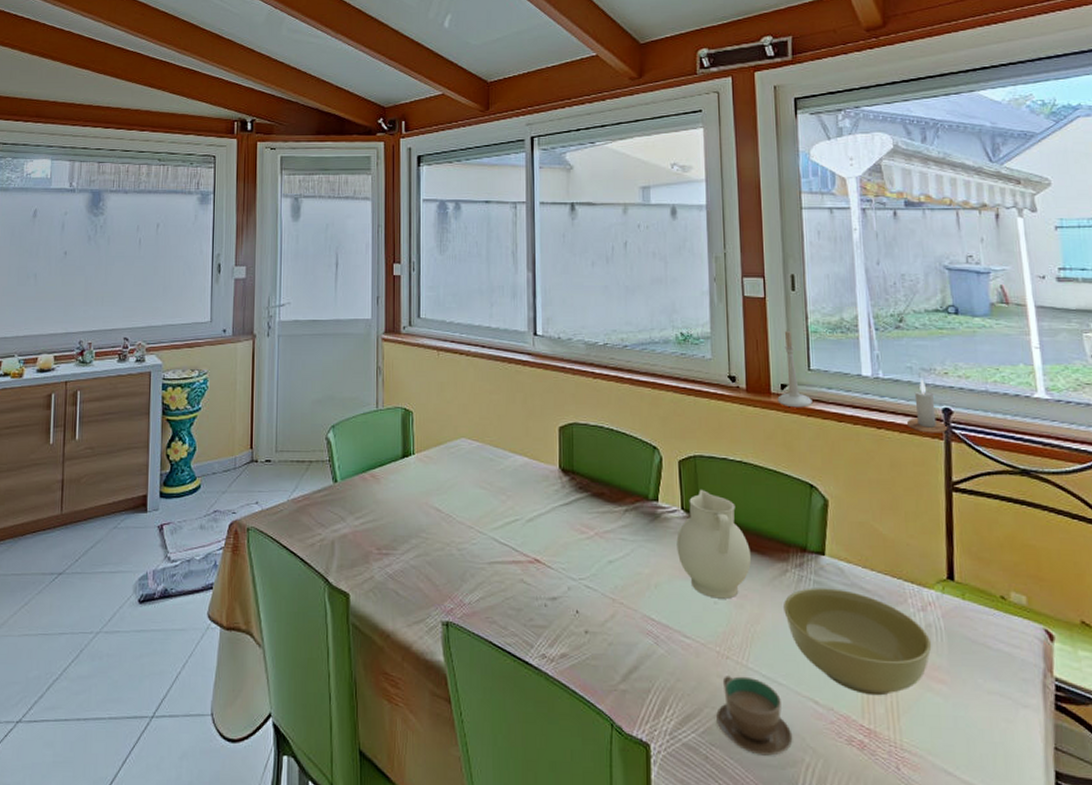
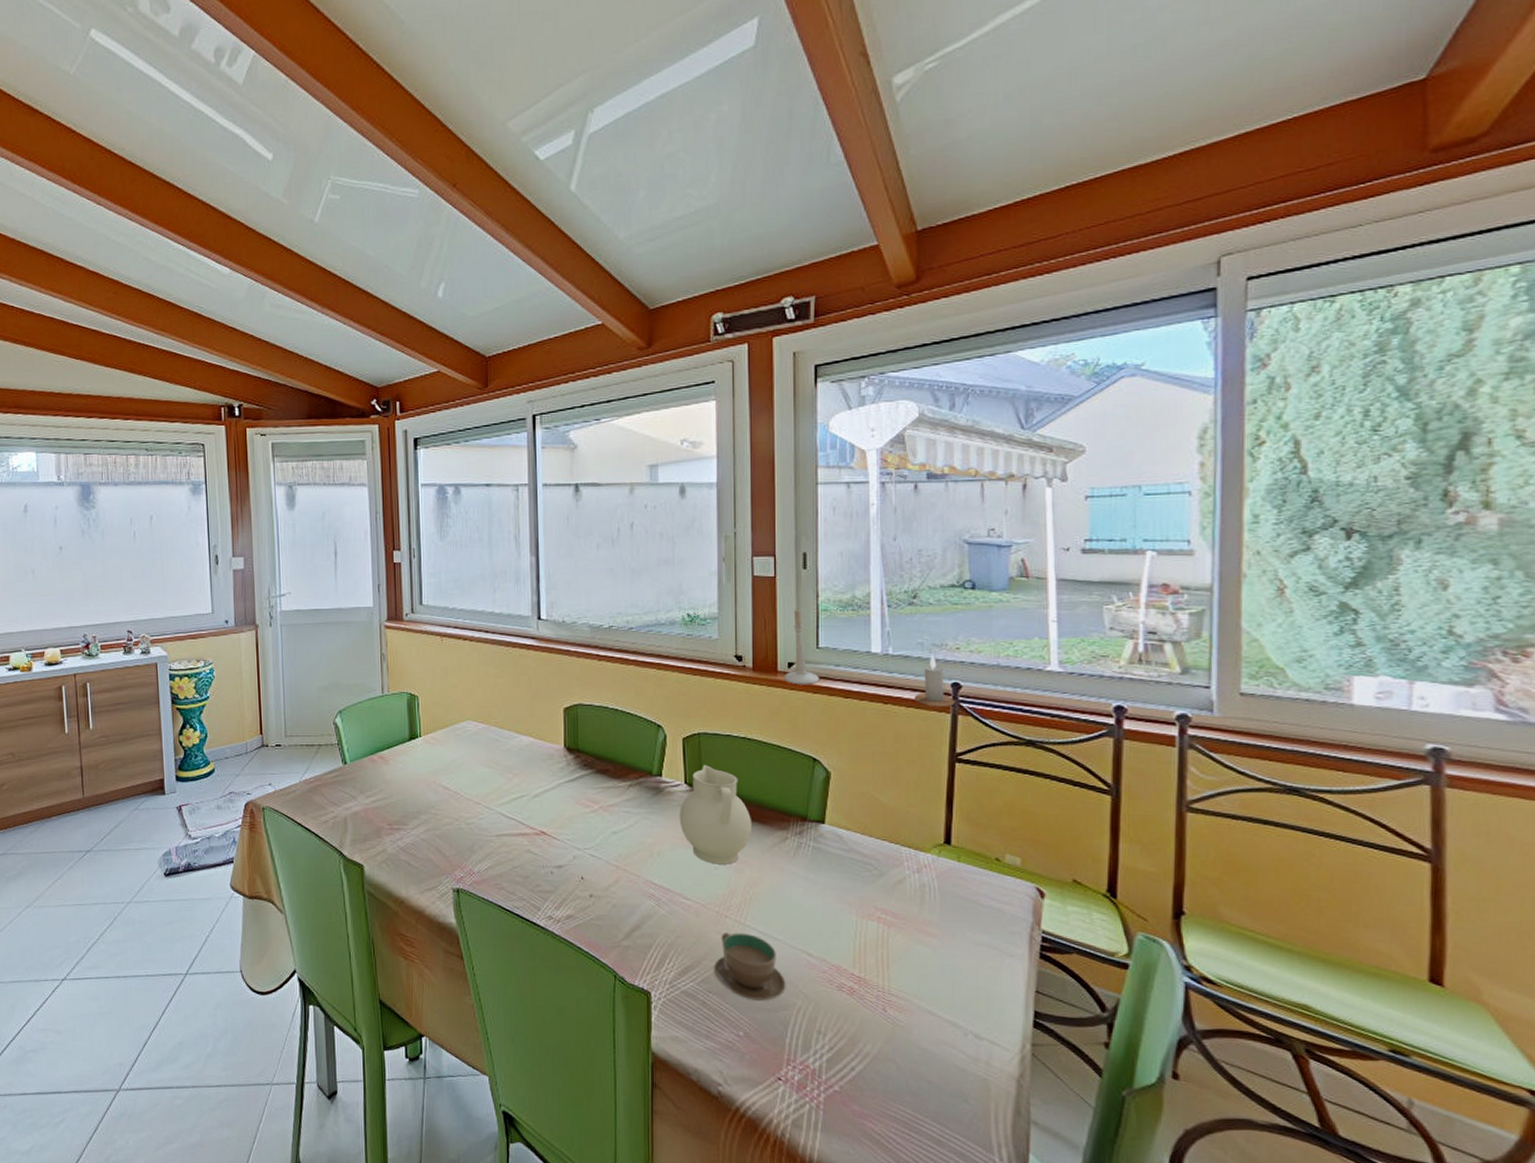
bowl: present [784,588,932,696] -> none [782,853,925,948]

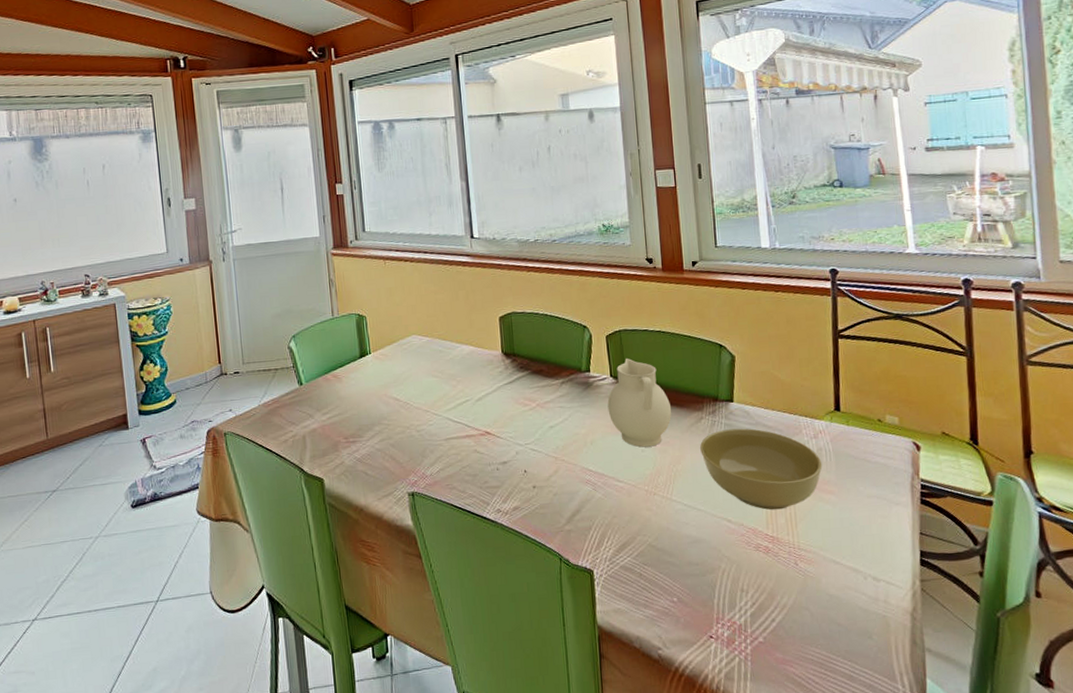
cup: present [714,932,786,1001] -> none [647,507,711,568]
bowl: none [782,853,925,948] -> present [700,428,823,510]
candlestick: present [784,609,819,685] -> none [689,214,720,281]
candle: present [913,655,956,707] -> none [799,246,835,292]

